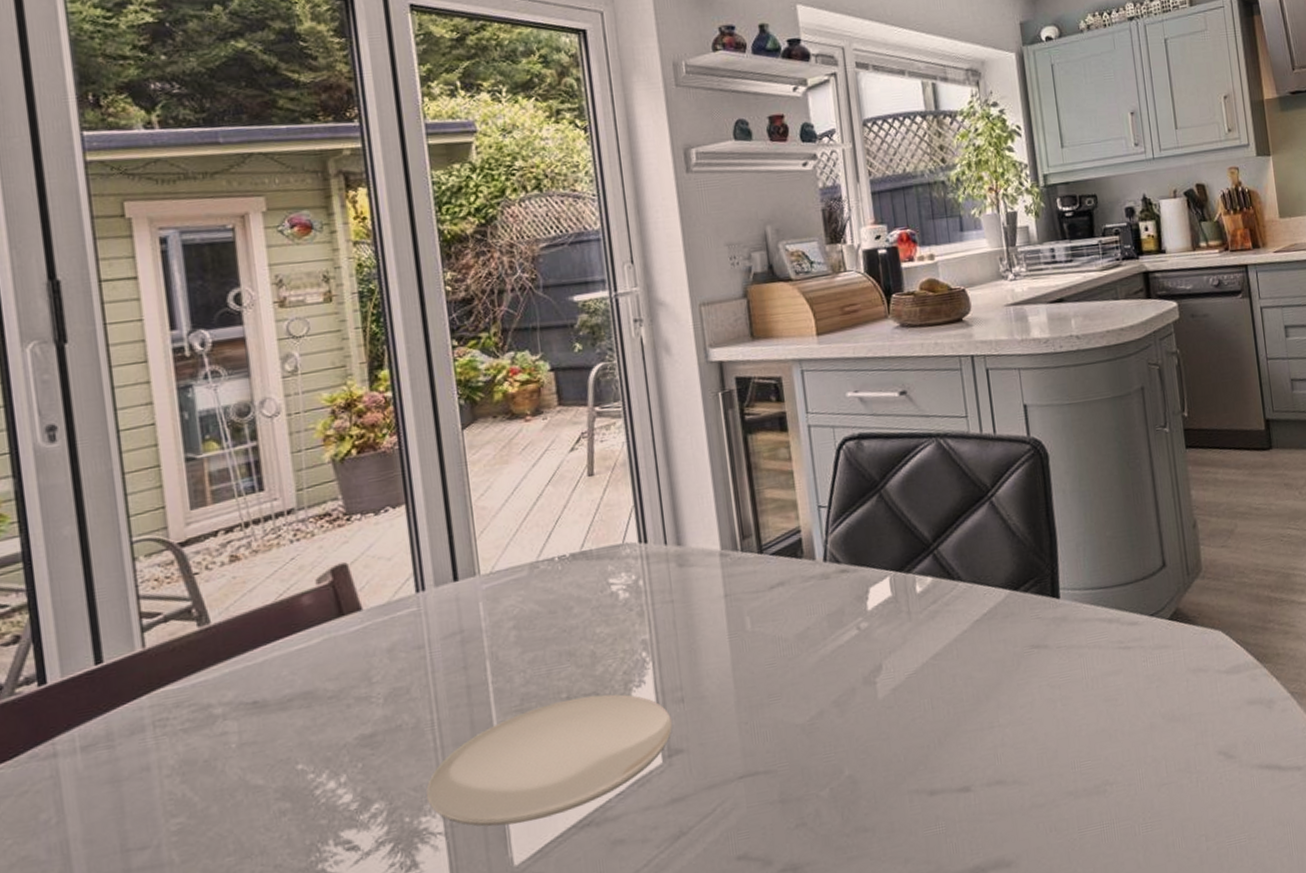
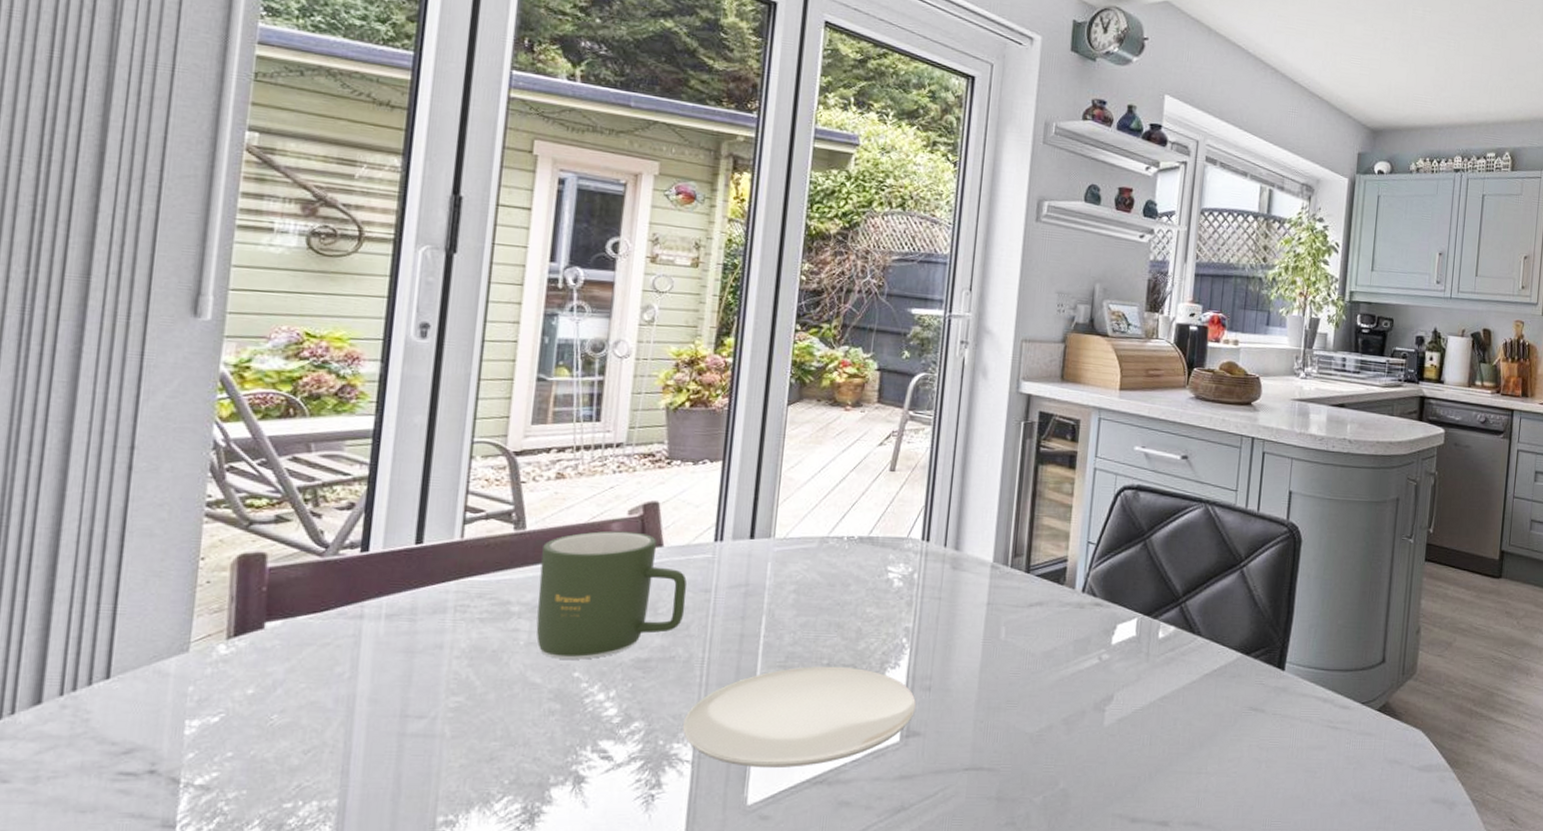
mug: none [233,600,401,755] -> present [536,530,687,660]

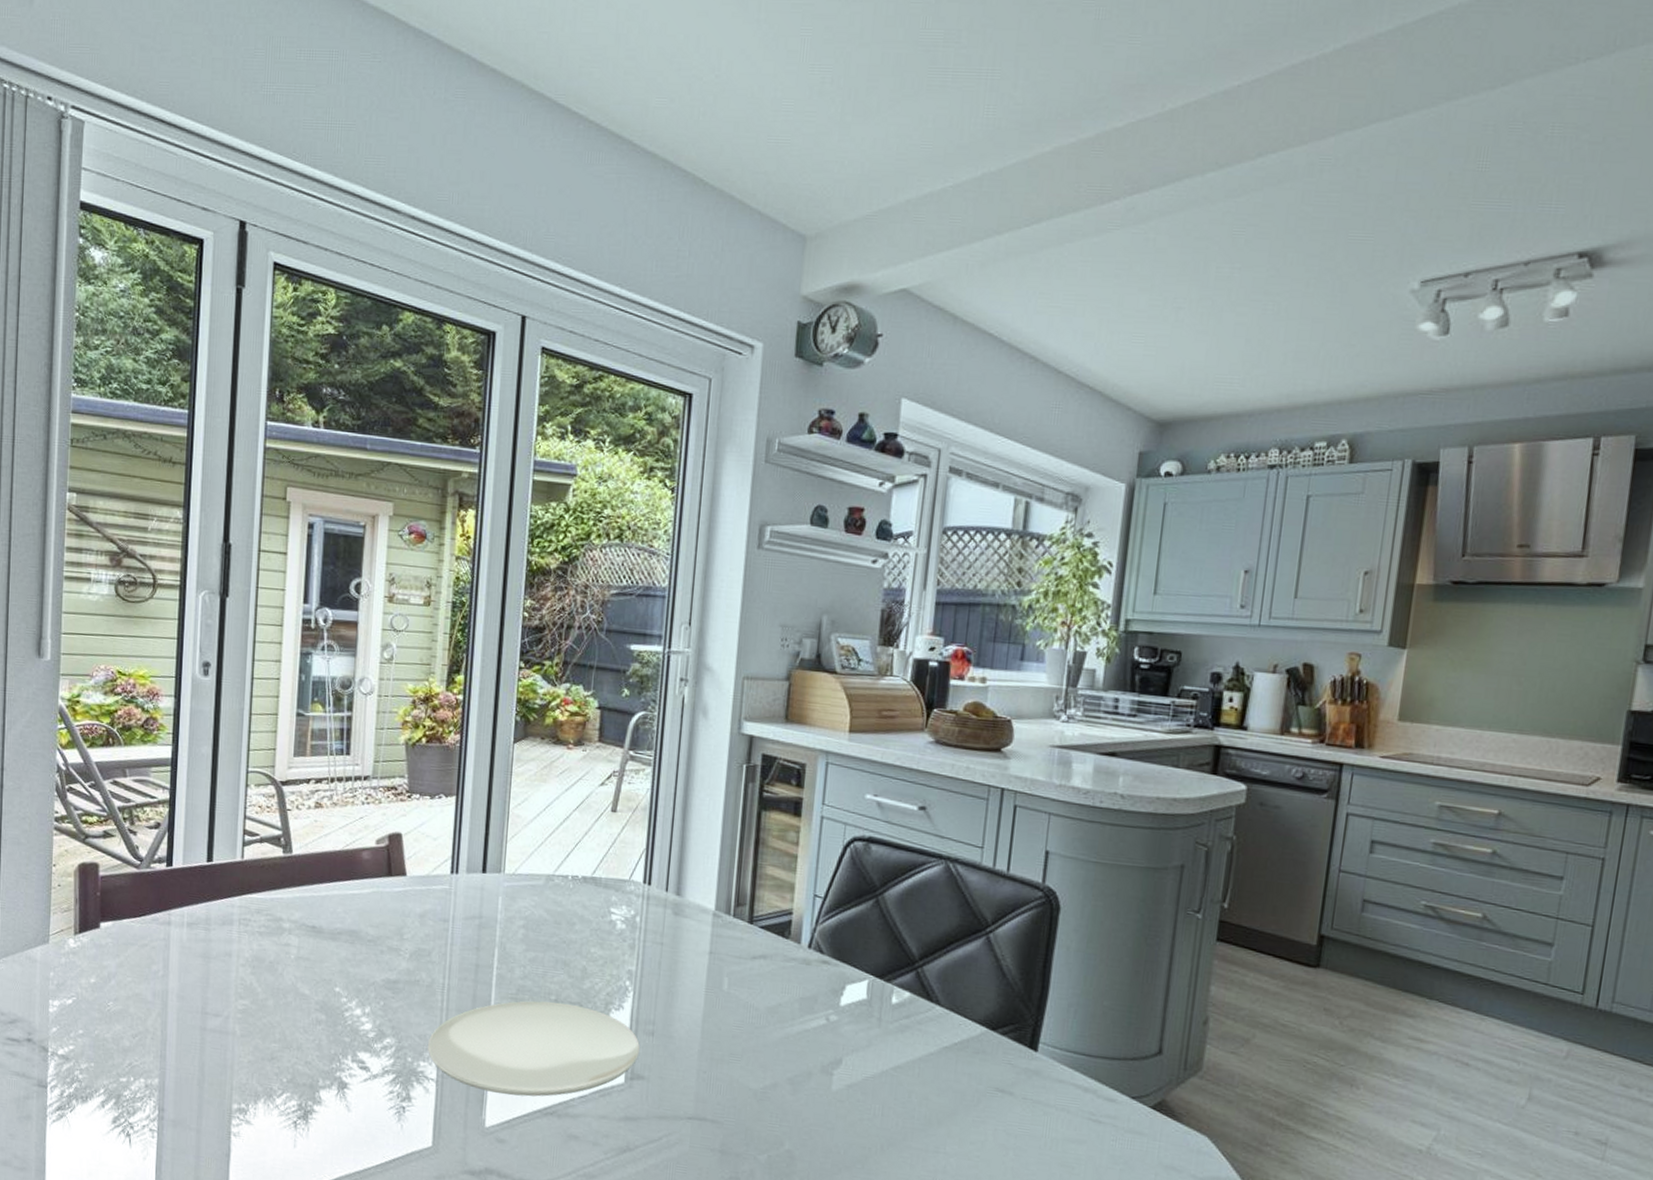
mug: present [536,530,687,660] -> none [303,858,428,977]

